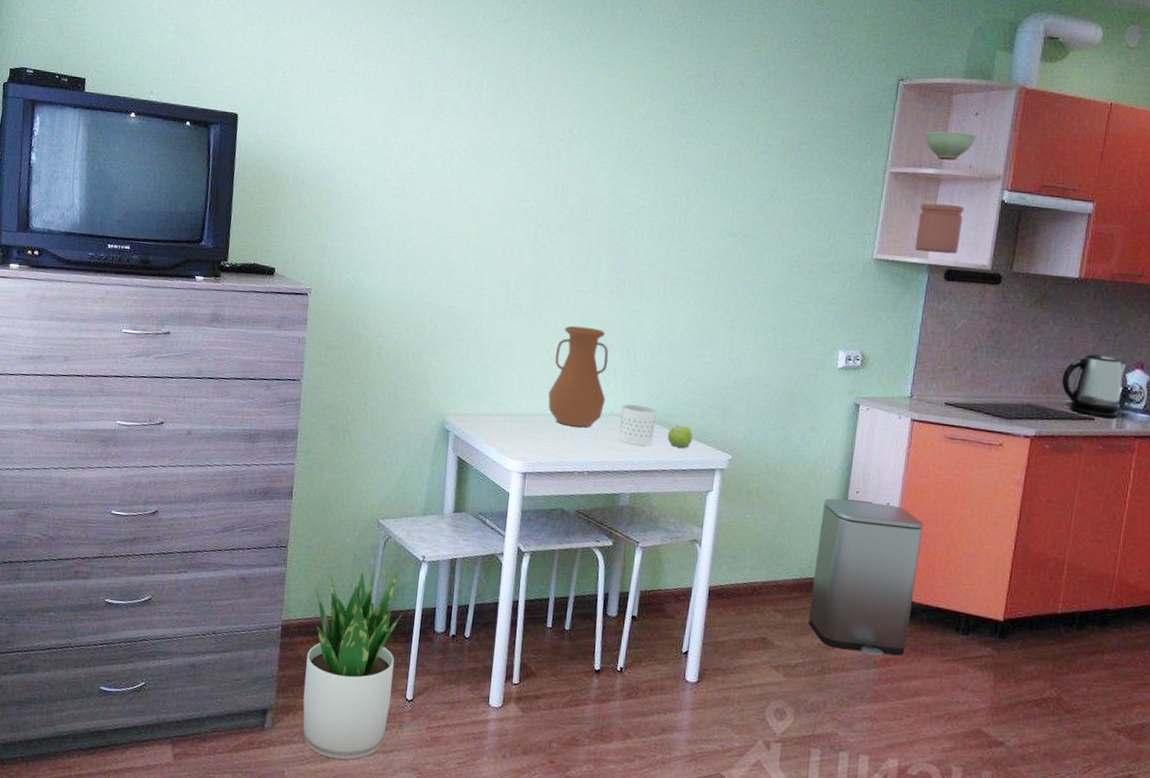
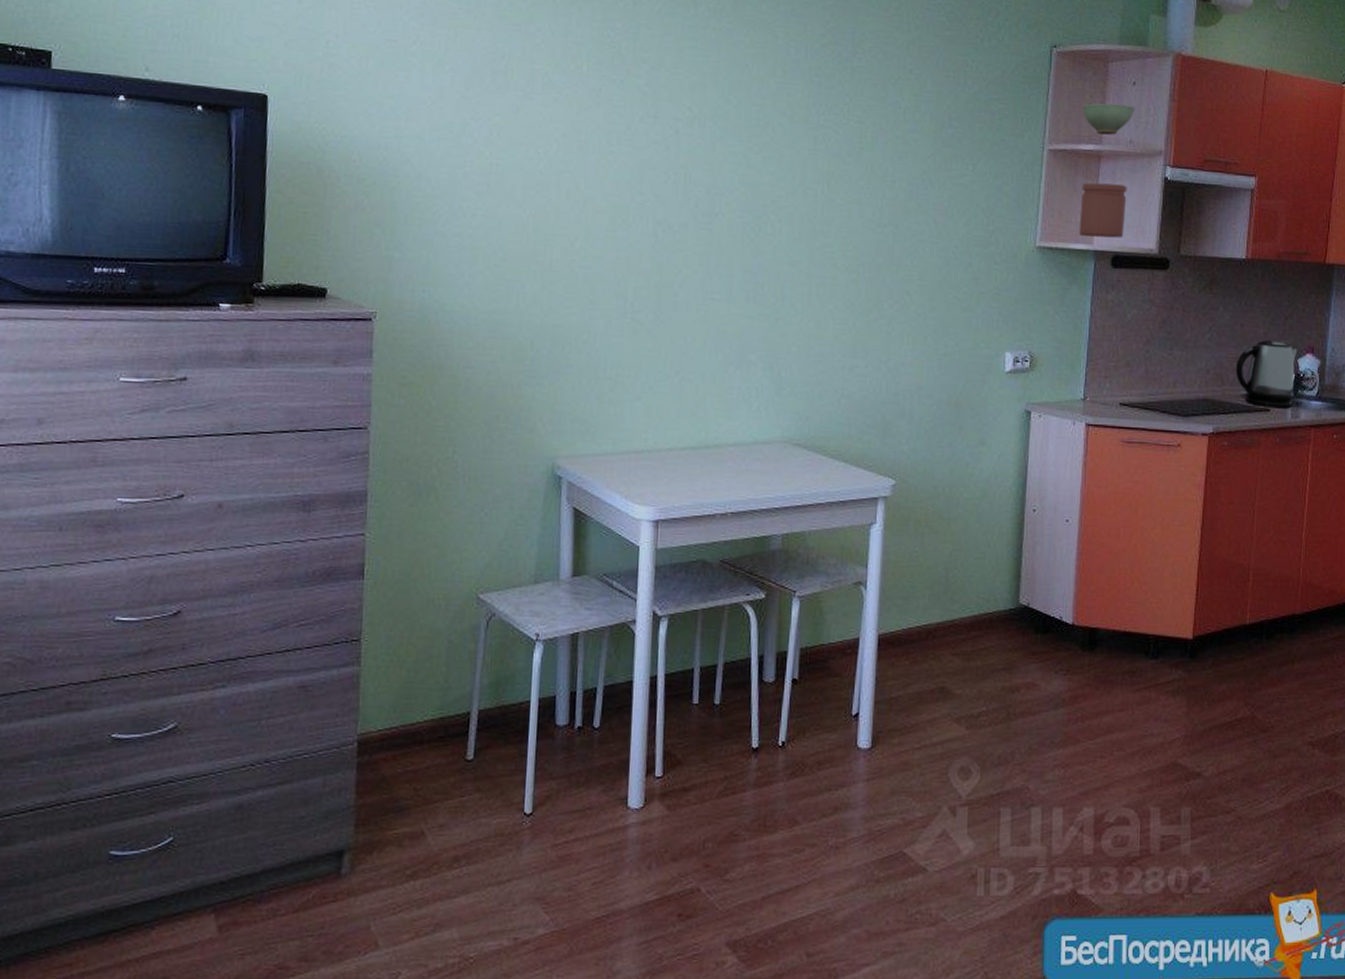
planter: present [303,569,401,760] -> none [390,653,513,901]
vase: present [548,325,609,428] -> none [680,340,749,461]
mug: present [618,404,658,446] -> none [765,429,809,477]
fruit: present [667,424,693,449] -> none [821,449,850,477]
pedal bin: present [809,498,923,657] -> none [990,519,1105,694]

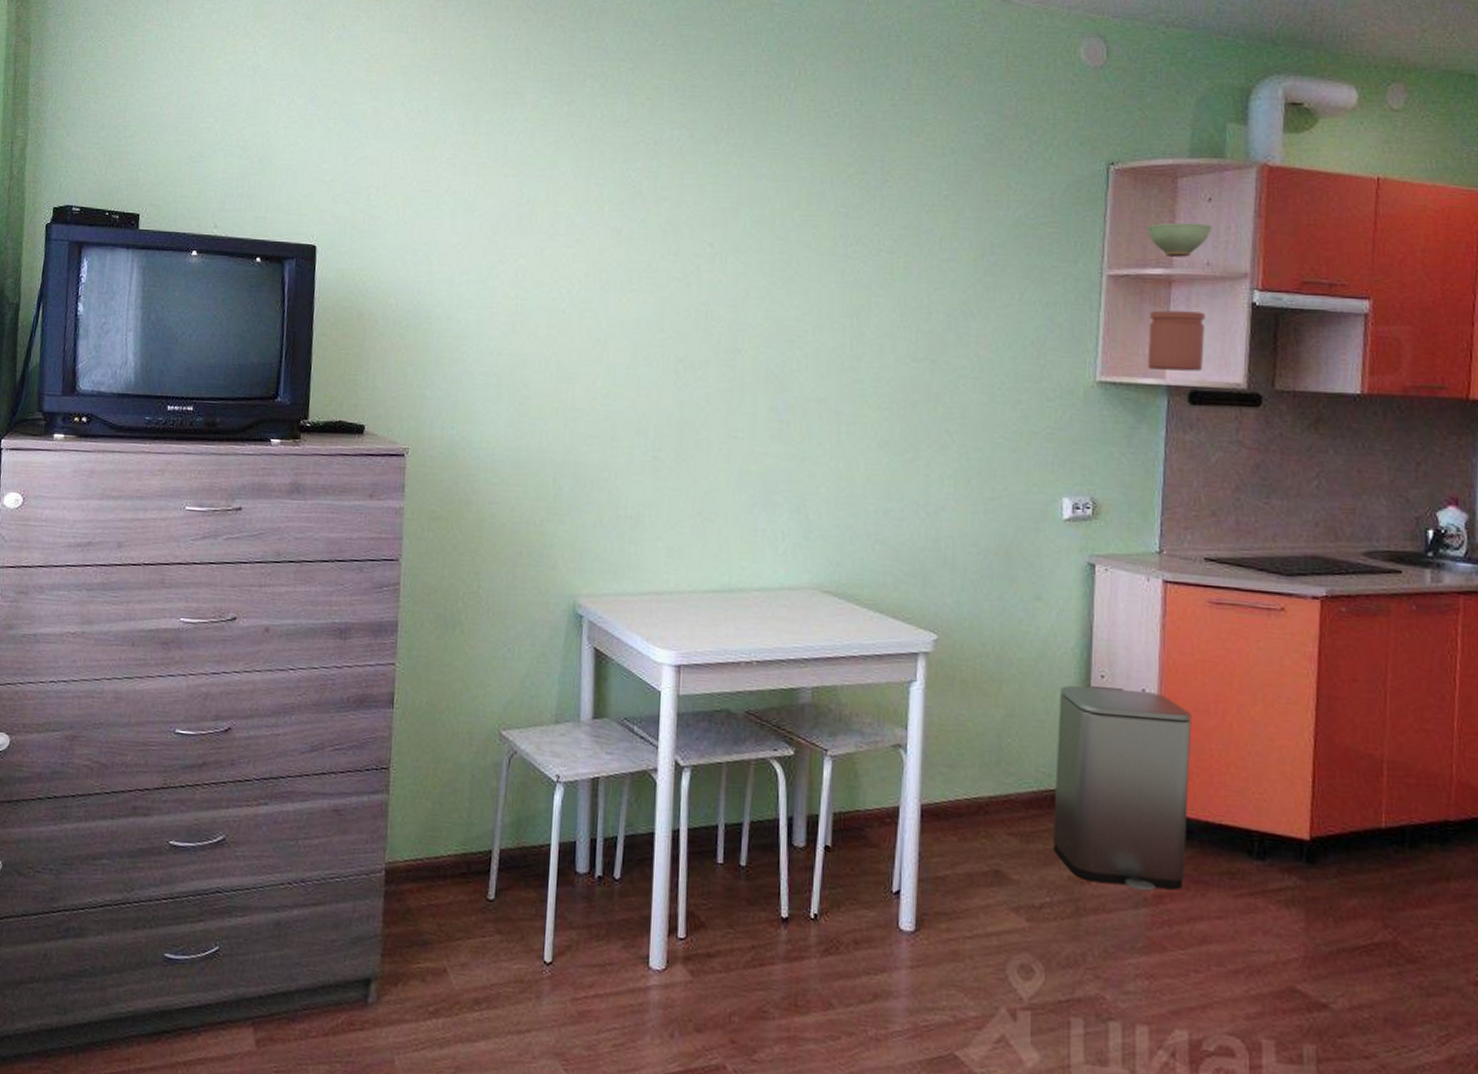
pedal bin: none [990,519,1105,694] -> present [1054,685,1192,892]
kettle: present [1235,340,1297,409] -> none [1353,489,1436,571]

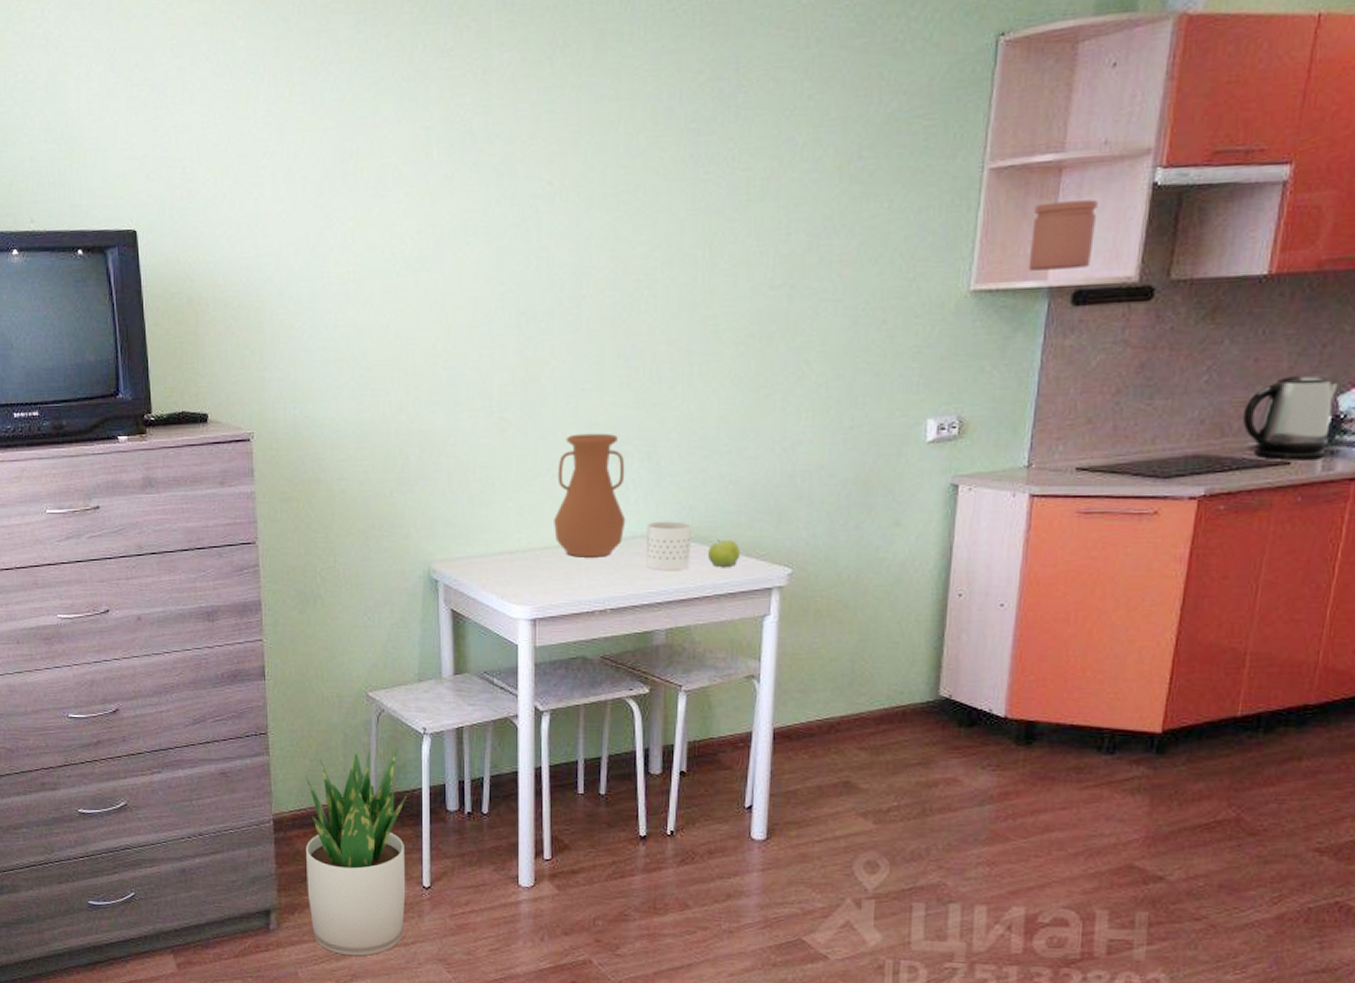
planter: none [414,793,533,1044] -> present [305,745,407,957]
vase: none [702,480,775,606] -> present [554,433,626,557]
mug: none [793,574,840,627] -> present [646,521,693,570]
fruit: none [854,597,886,629] -> present [707,539,740,568]
pedal bin: present [1054,685,1192,892] -> none [903,605,1050,790]
bowl: present [1147,223,1212,257] -> none [1038,94,1115,139]
kettle: none [1353,489,1436,571] -> present [1242,375,1338,461]

